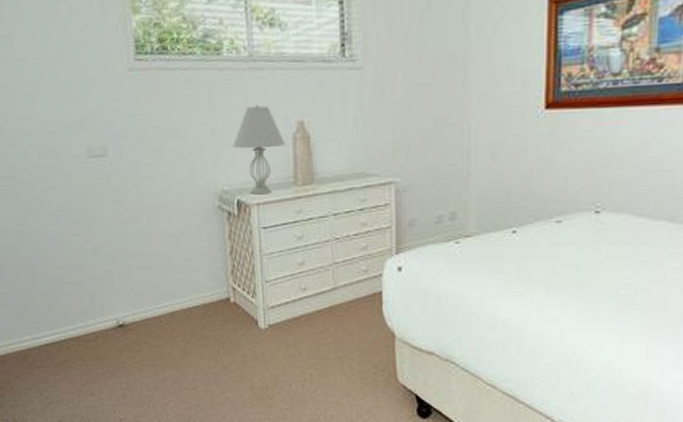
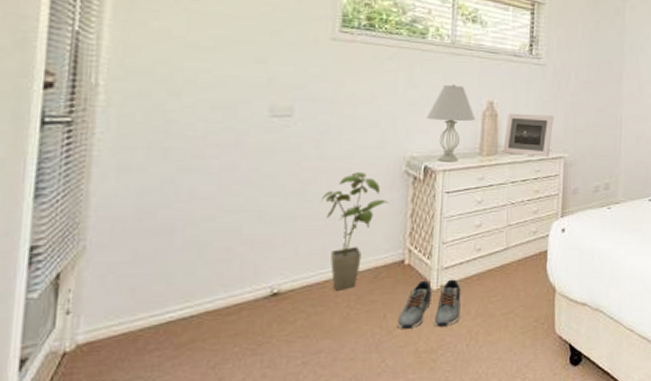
house plant: none [145,208,207,325] -> present [322,171,388,291]
shoe: none [231,319,292,366] -> present [398,279,461,329]
picture frame: none [320,132,379,183] -> present [503,113,554,157]

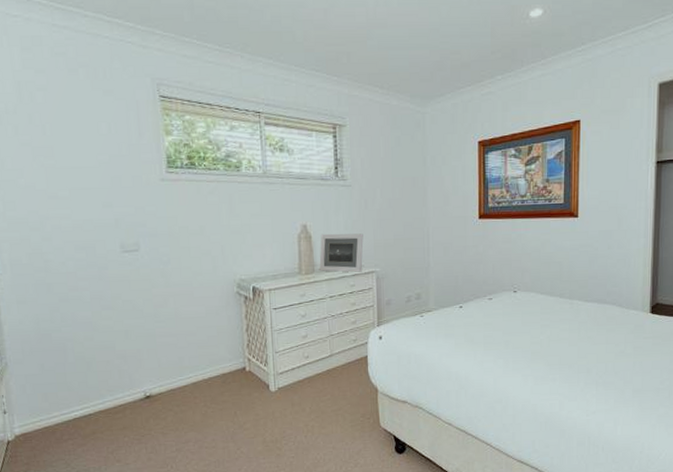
house plant: present [322,171,388,291] -> none [172,294,226,393]
shoe: present [398,279,461,329] -> none [246,382,297,424]
table lamp: present [427,84,476,162] -> none [249,211,293,282]

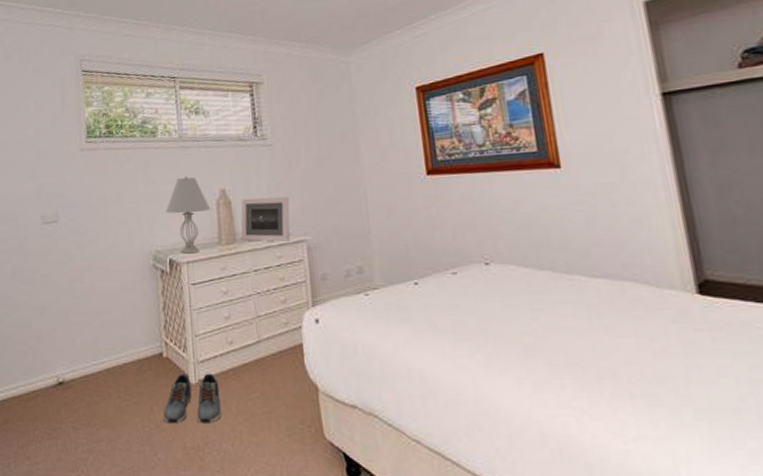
shoe: none [246,382,297,424] -> present [164,373,221,423]
table lamp: none [249,211,293,282] -> present [166,176,211,254]

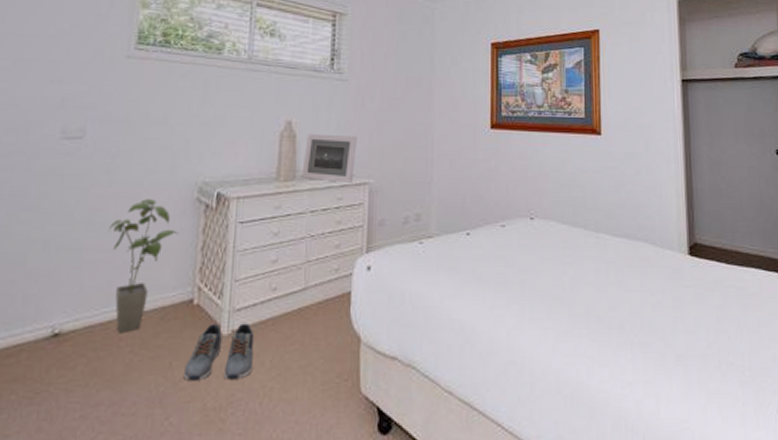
house plant: none [87,267,142,382] -> present [109,198,178,333]
table lamp: present [166,176,211,254] -> none [221,102,273,188]

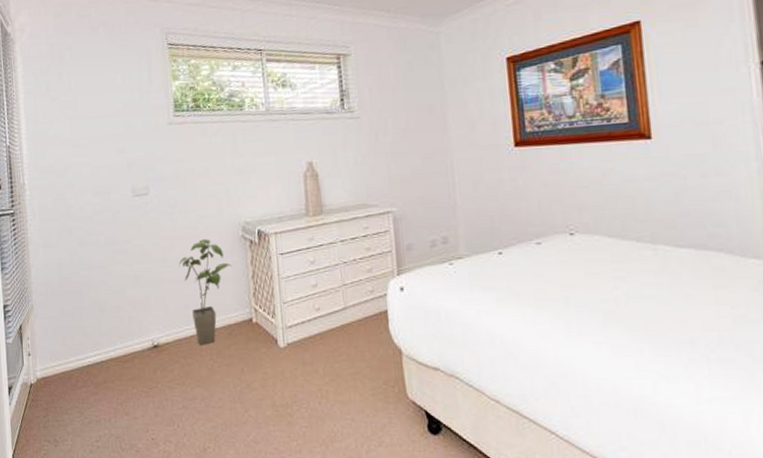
shoe: present [184,323,255,381] -> none [254,338,309,383]
picture frame: present [301,133,357,183] -> none [327,169,377,213]

